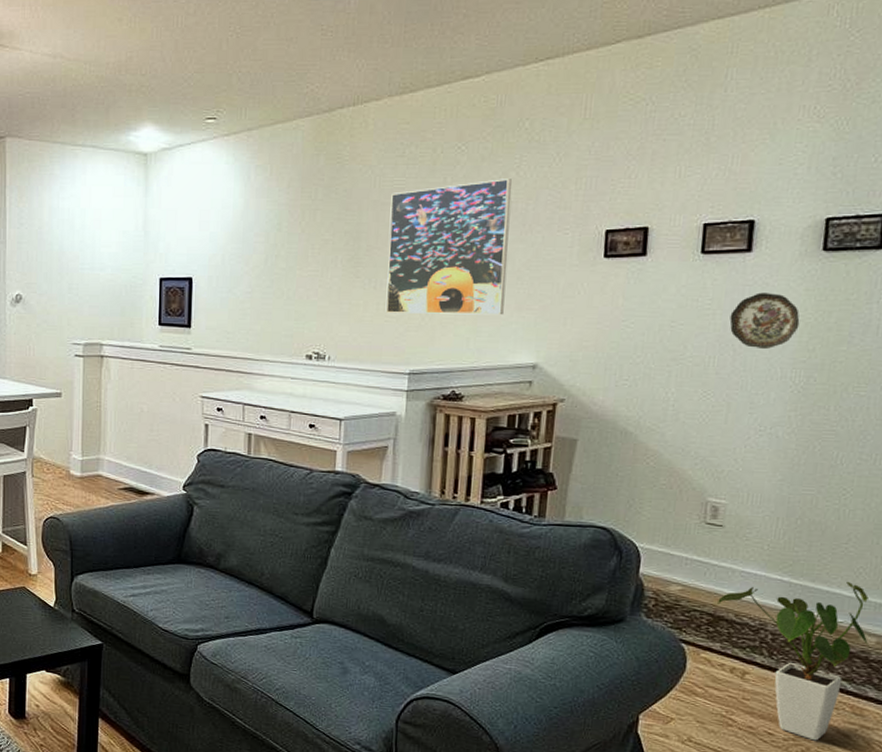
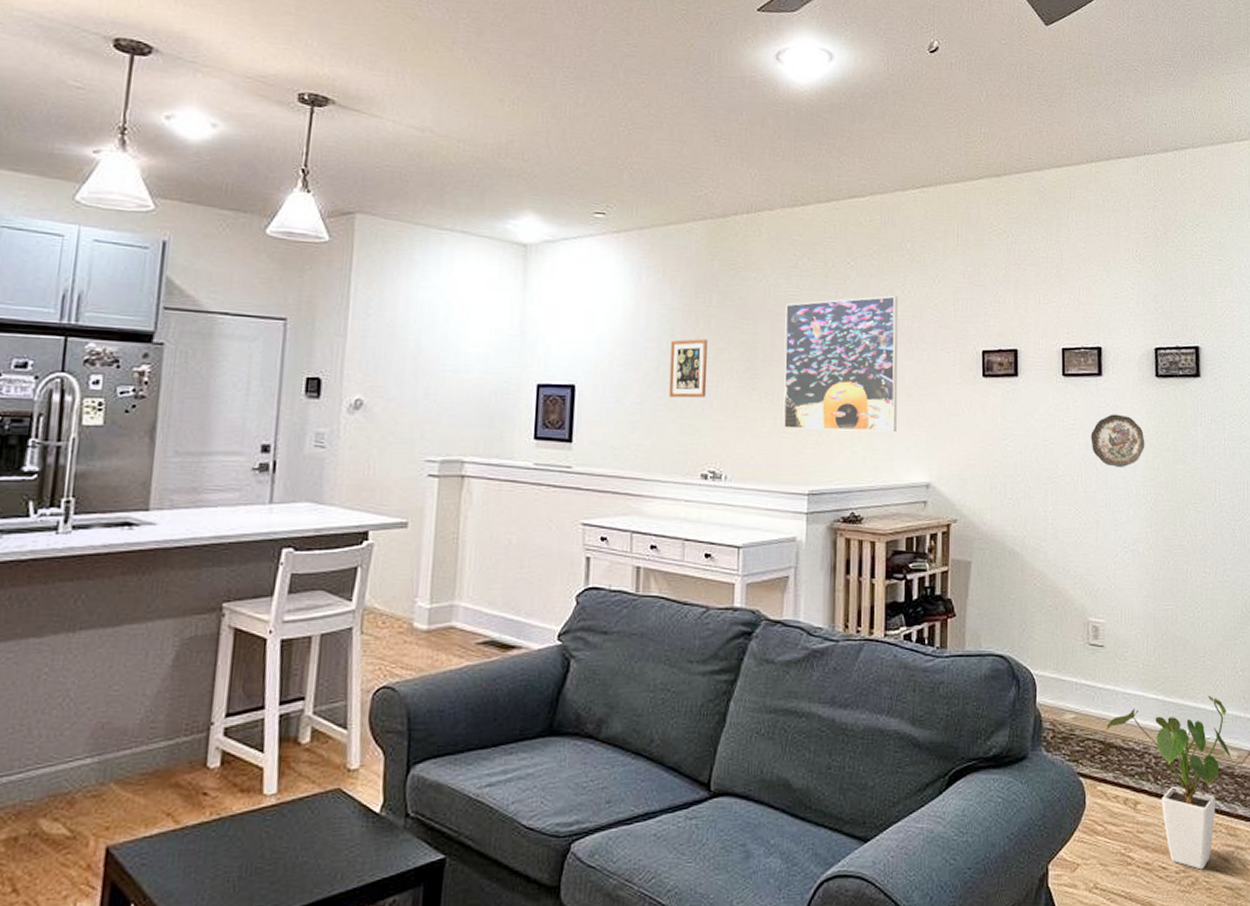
picture frame: none [276,231,313,287] -> present [669,339,708,398]

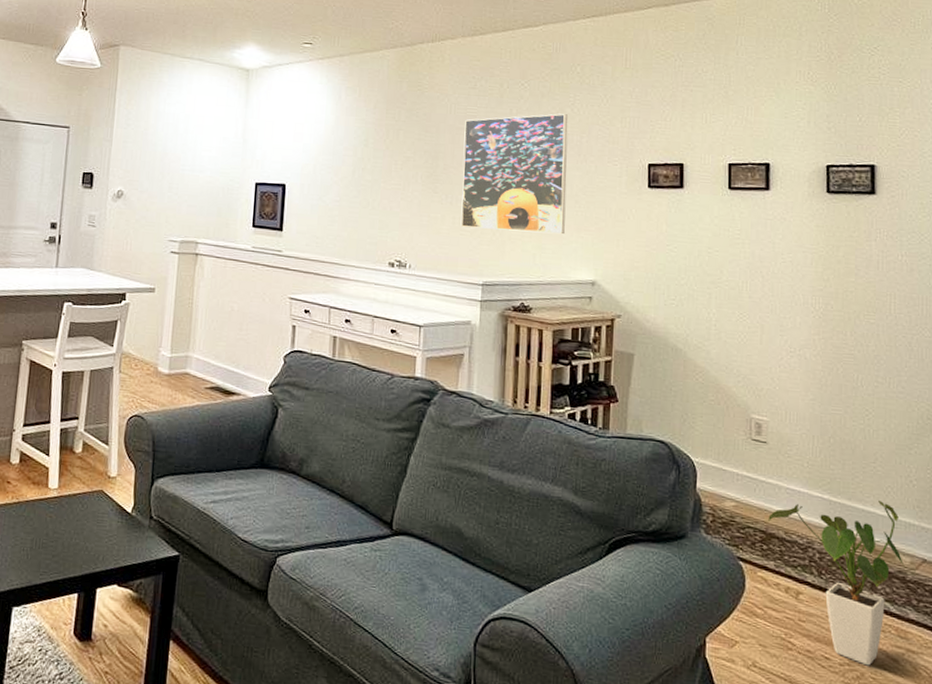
picture frame: present [669,339,708,398] -> none [362,148,396,198]
decorative plate: present [1091,414,1145,468] -> none [757,226,814,278]

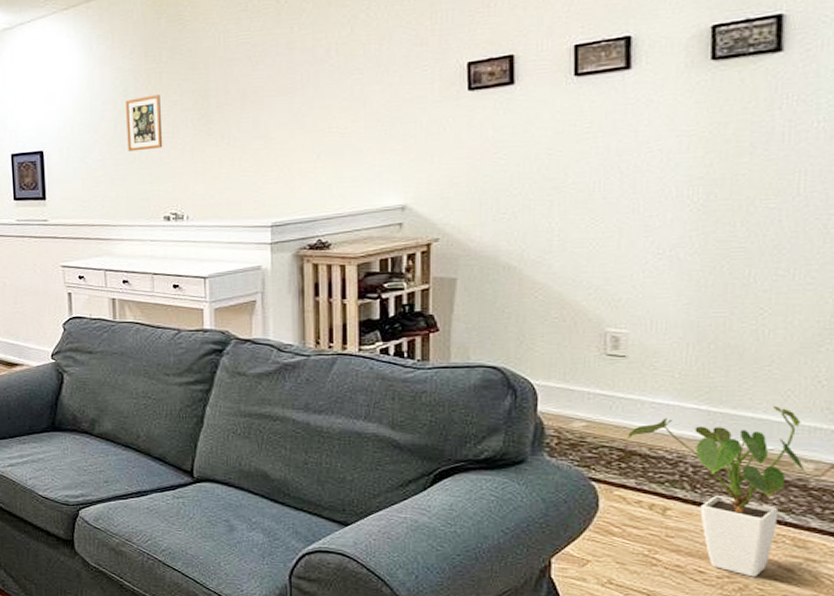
picture frame: none [362,148,396,198] -> present [125,94,163,152]
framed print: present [460,113,568,234] -> none [237,21,365,169]

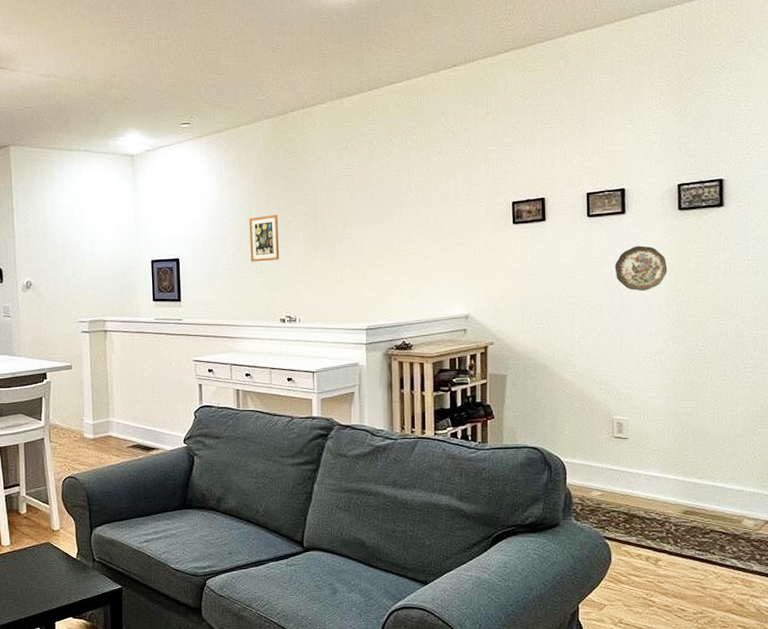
decorative plate: none [613,109,693,169] -> present [615,246,668,292]
house plant: present [628,405,809,577] -> none [630,476,751,612]

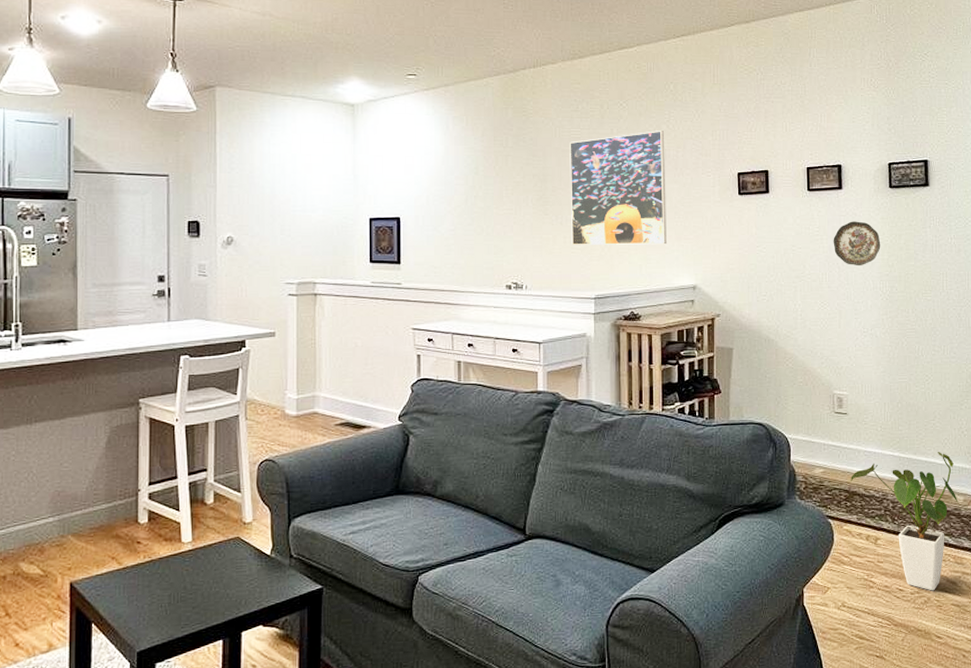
picture frame: present [248,214,280,262] -> none [475,175,507,224]
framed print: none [339,164,438,280] -> present [570,131,666,246]
house plant: none [630,476,751,612] -> present [851,451,961,591]

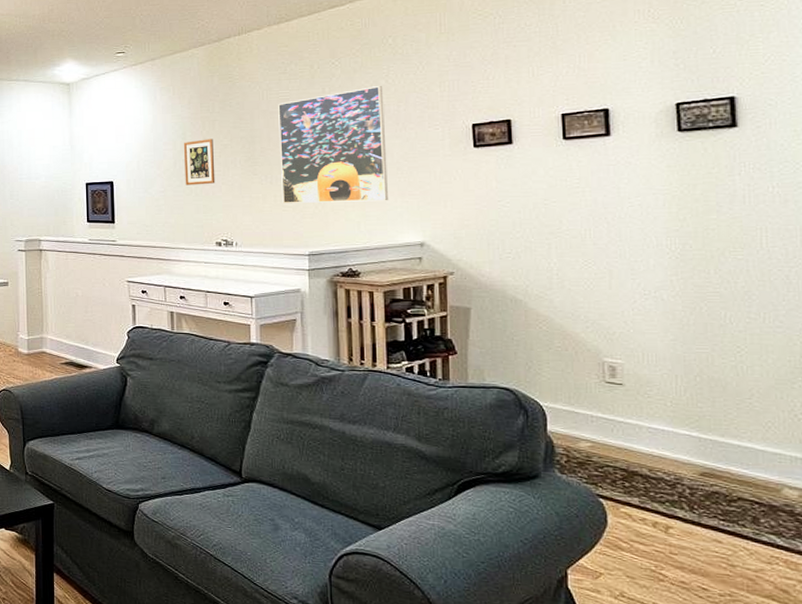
picture frame: none [475,175,507,224] -> present [183,139,216,186]
decorative plate: present [833,221,881,266] -> none [599,170,667,221]
house plant: present [851,451,961,591] -> none [629,435,794,597]

